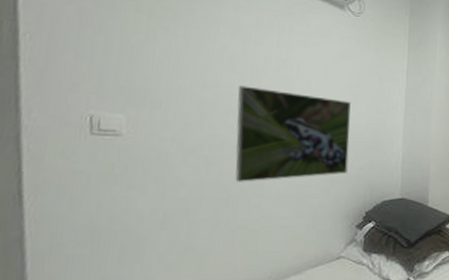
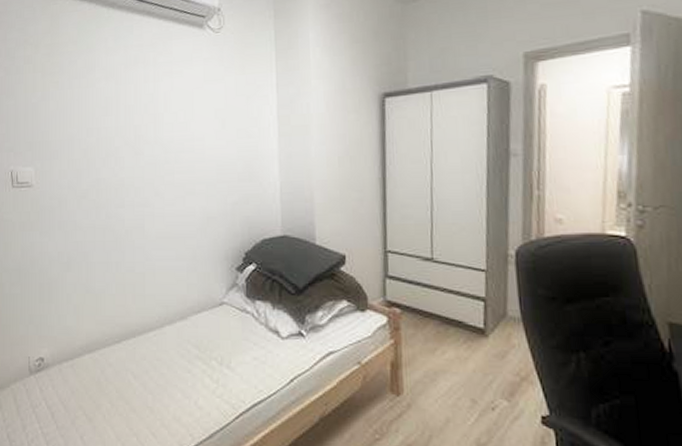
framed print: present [235,85,351,182] -> none [115,127,222,224]

